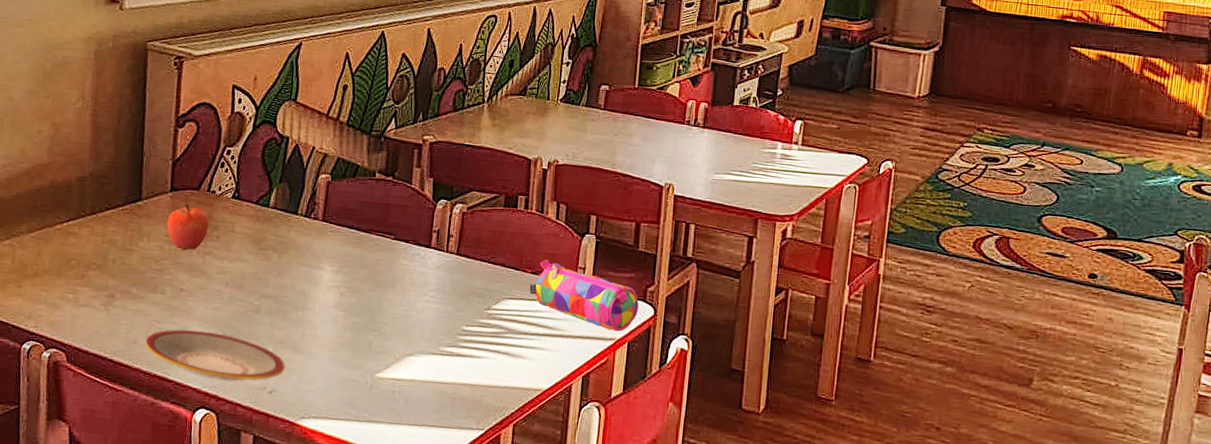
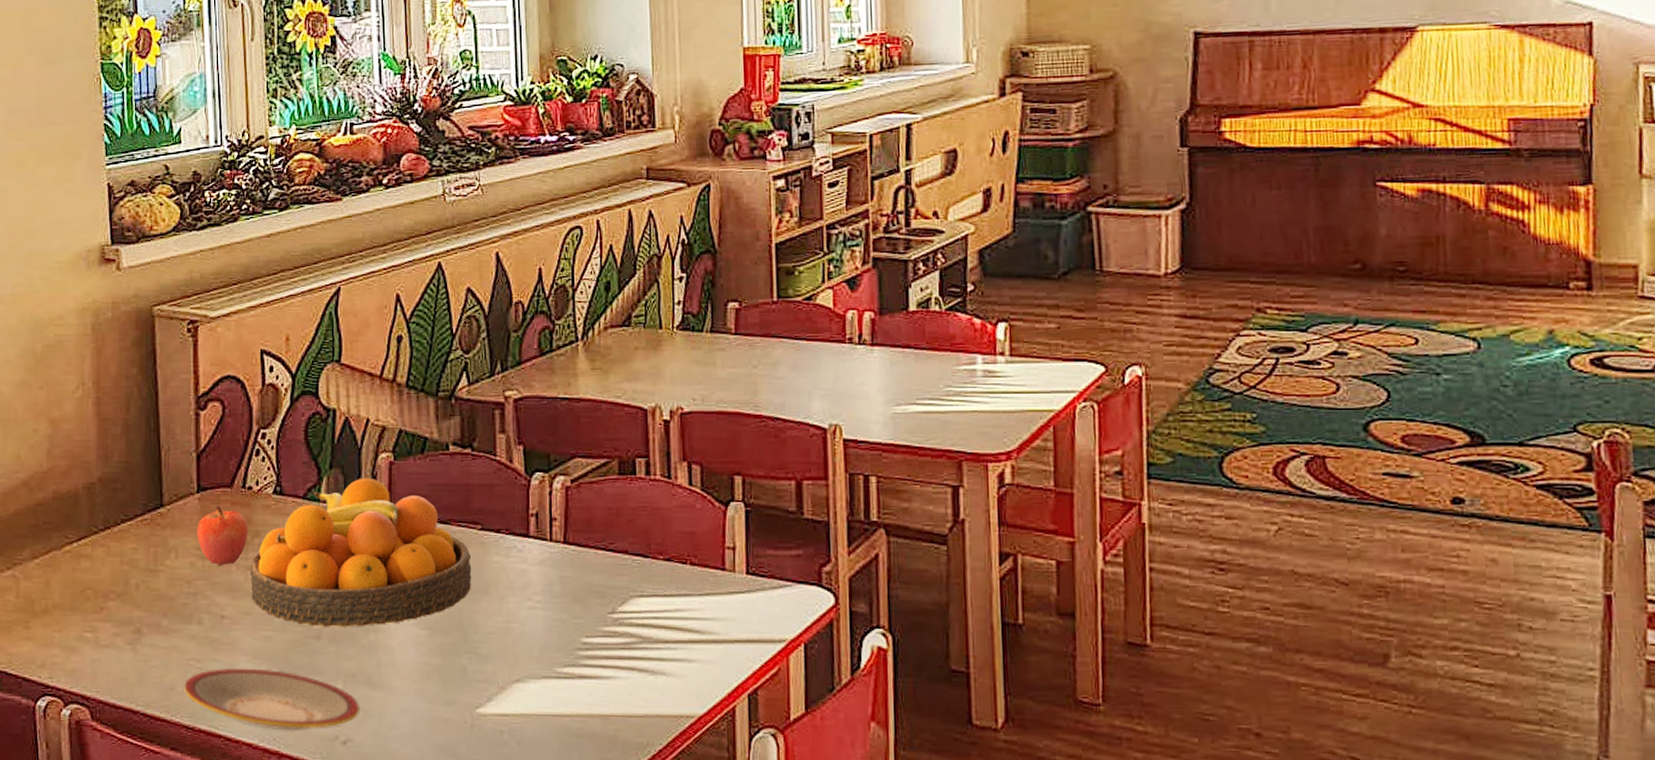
fruit bowl: none [207,192,384,305] -> present [250,478,472,627]
pencil case: present [529,259,639,332] -> none [663,540,813,630]

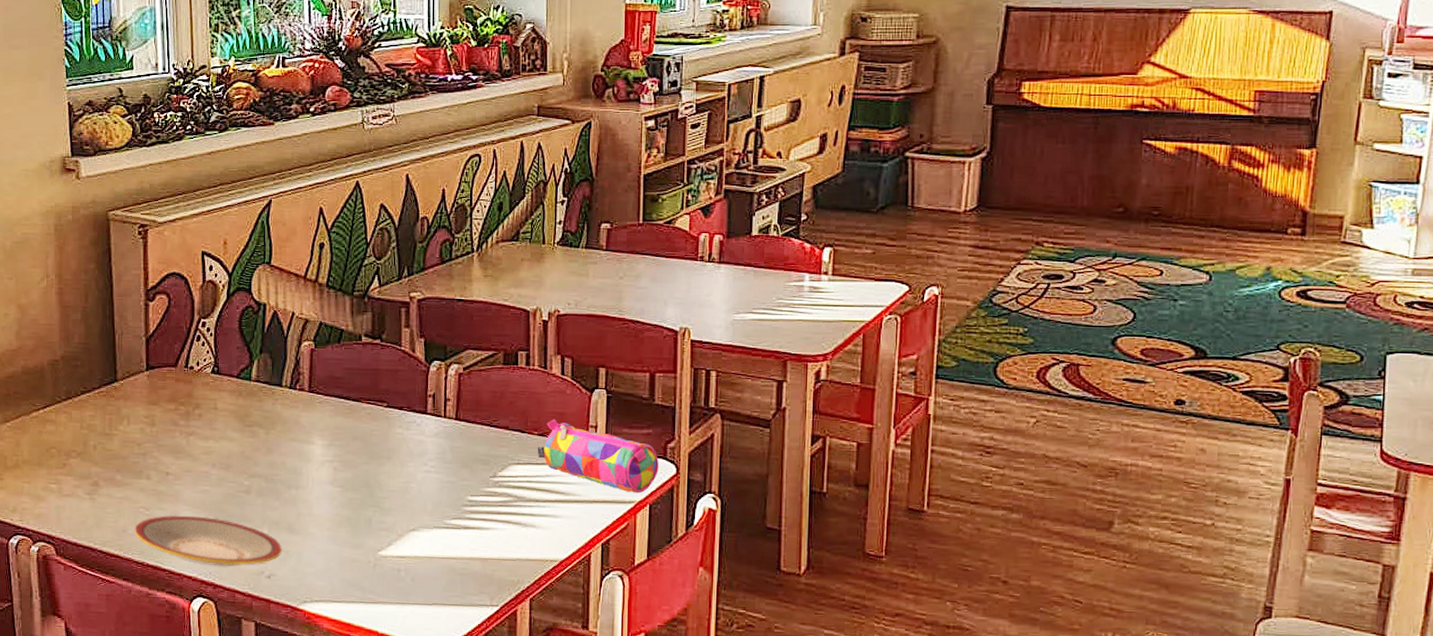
apple: present [197,506,247,566] -> none [146,382,189,432]
fruit bowl: present [250,478,472,627] -> none [191,361,378,484]
pencil case: none [663,540,813,630] -> present [537,419,659,493]

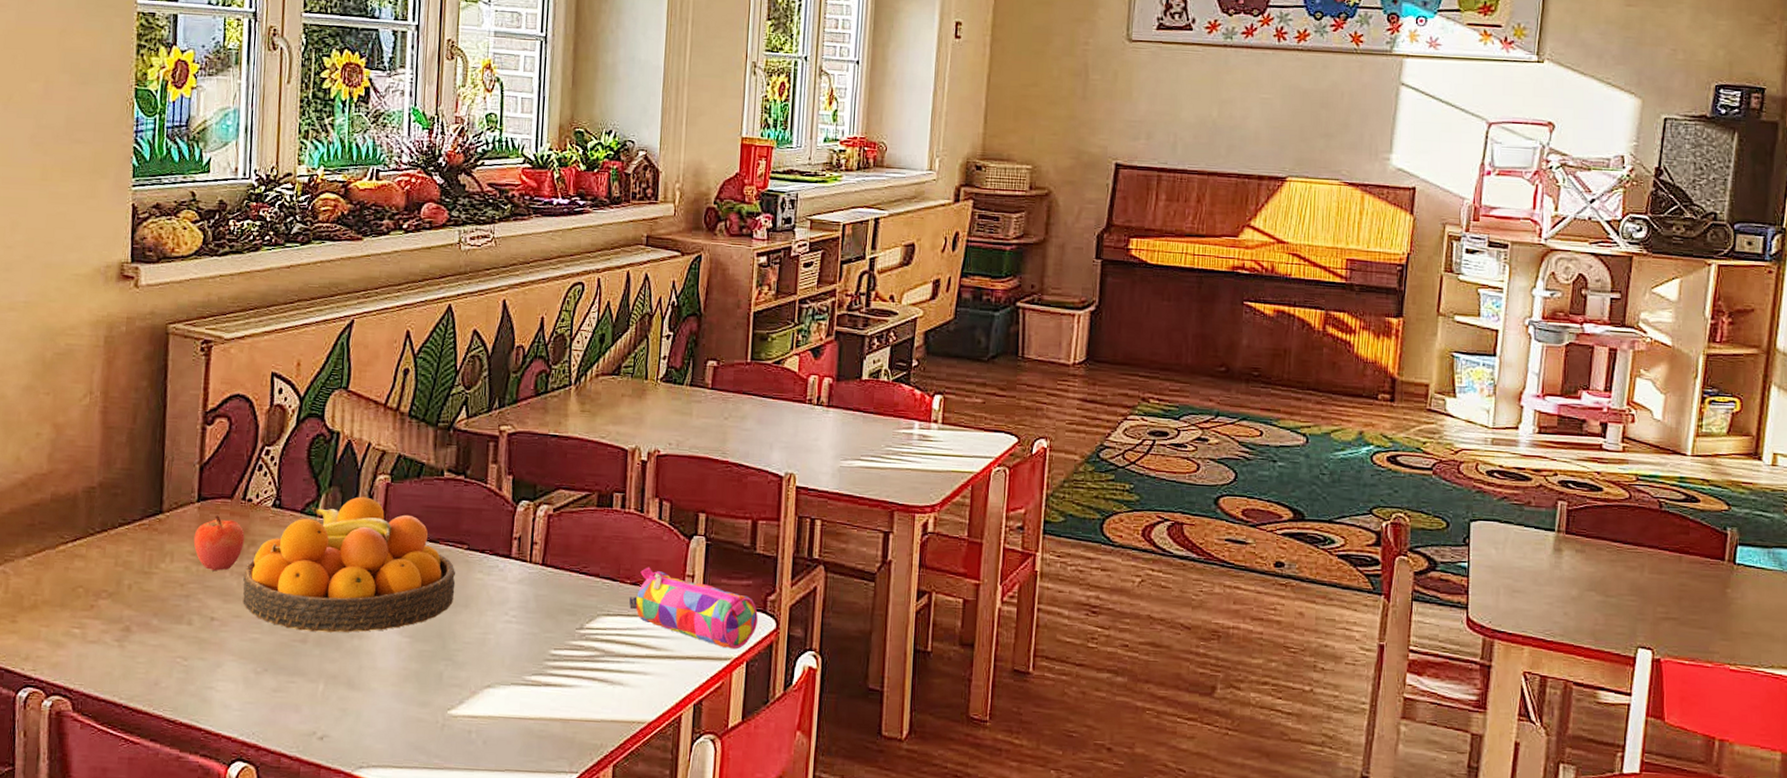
plate: present [135,515,282,567] -> none [168,666,339,727]
apple: none [146,382,189,432] -> present [193,515,245,572]
fruit bowl: none [191,361,378,484] -> present [243,496,456,633]

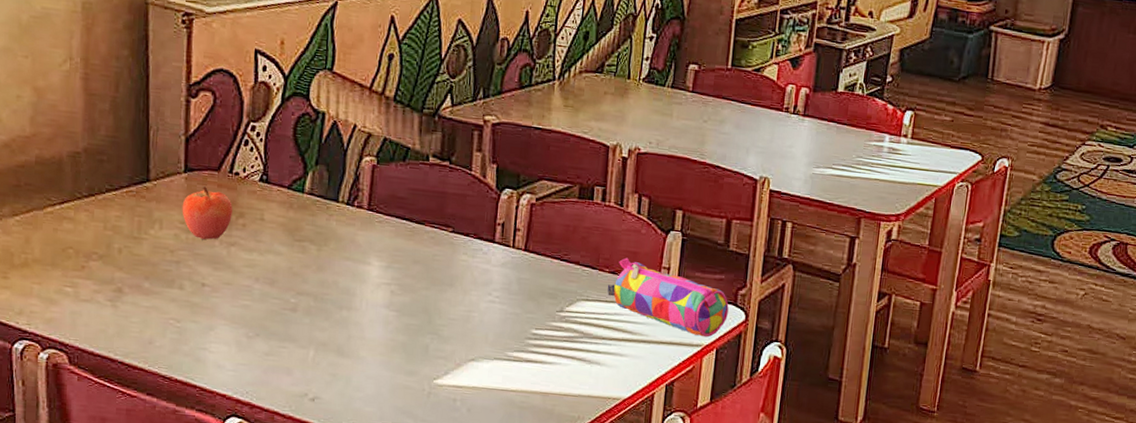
fruit bowl: present [243,496,456,633] -> none [232,176,441,304]

